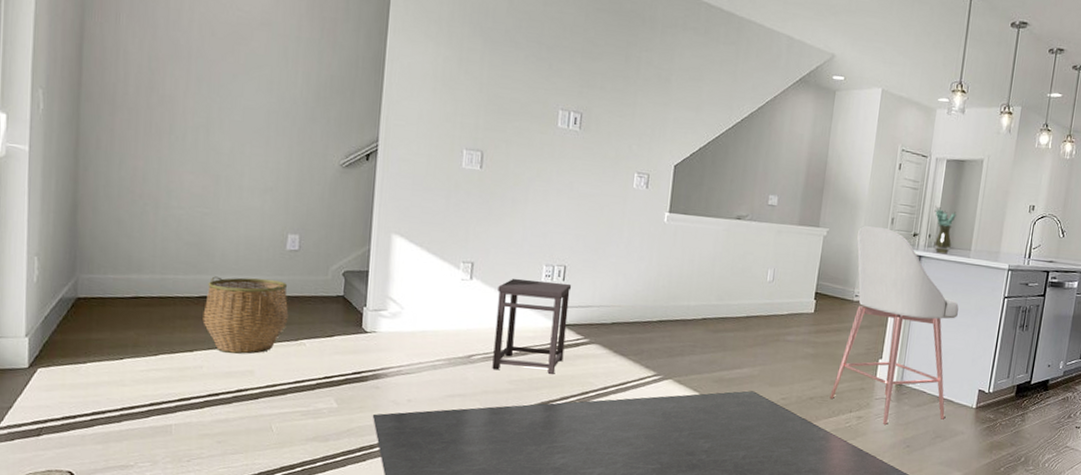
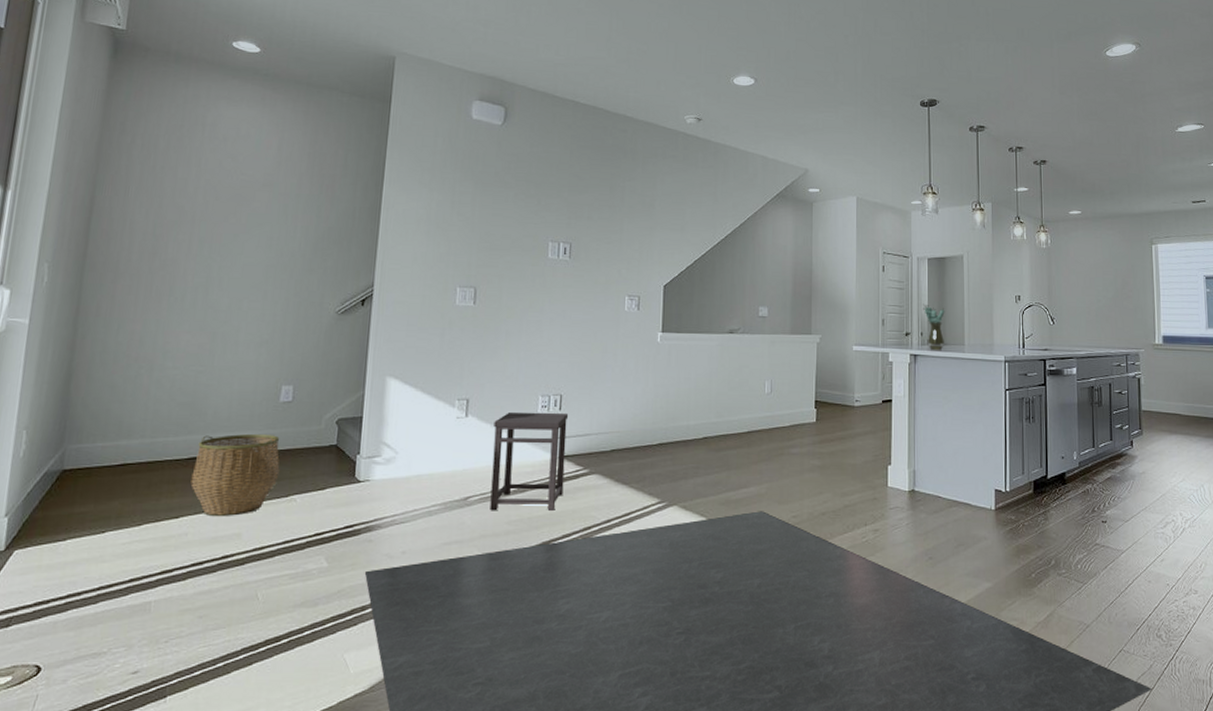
bar stool: present [829,225,959,426] -> none [842,328,964,537]

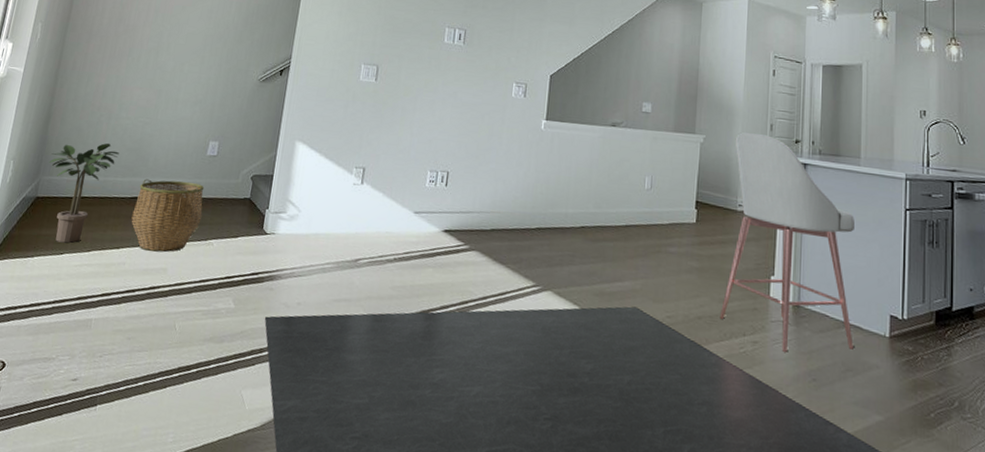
potted plant: none [75,398,168,519] -> present [49,142,119,244]
side table: present [490,411,569,512] -> none [377,183,454,282]
bar stool: none [842,328,964,537] -> present [719,132,854,353]
vase: present [923,303,945,351] -> none [815,111,840,163]

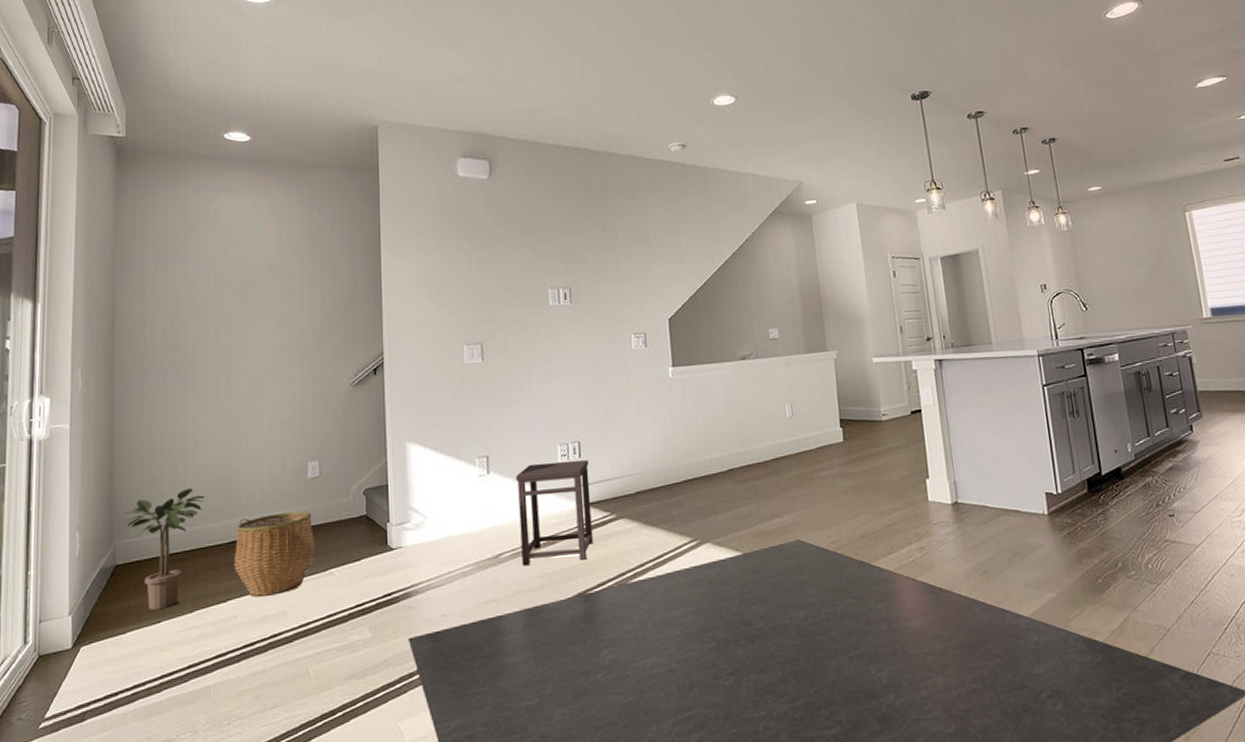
side table: none [377,183,454,282] -> present [516,459,593,566]
bar stool: present [719,132,854,353] -> none [867,338,1016,553]

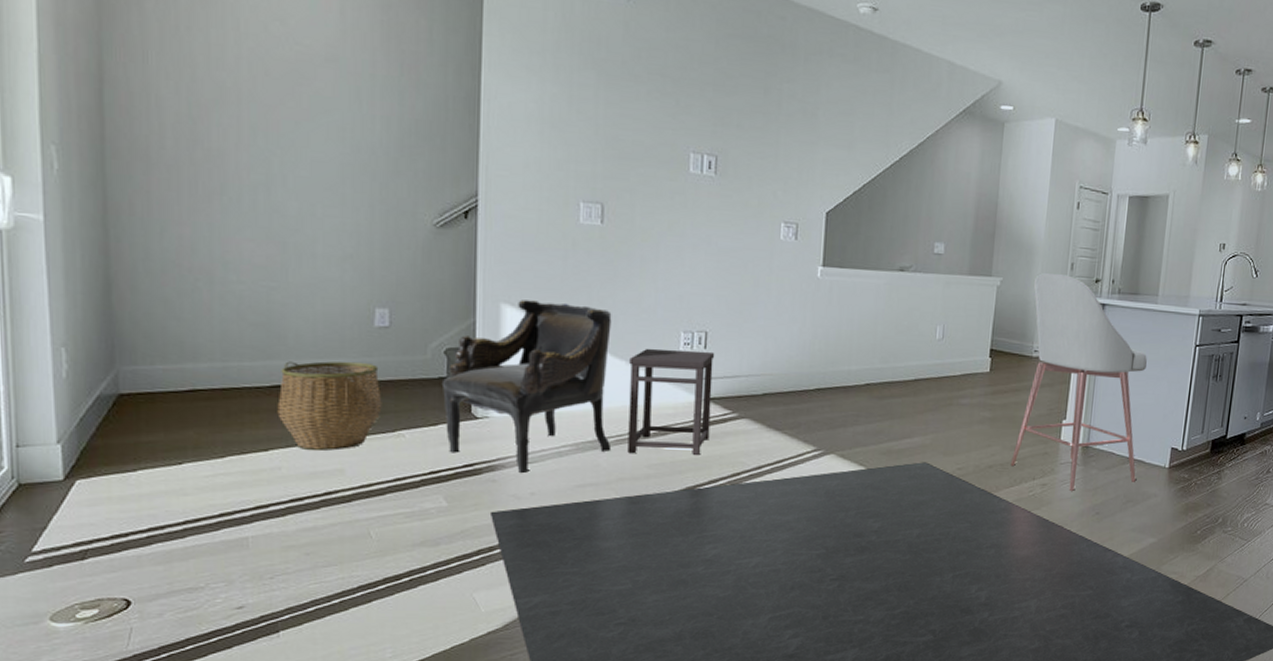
potted plant: present [122,487,205,610] -> none [126,316,238,450]
armchair: none [362,434,507,598] -> present [441,300,612,474]
bar stool: none [867,338,1016,553] -> present [1010,272,1147,492]

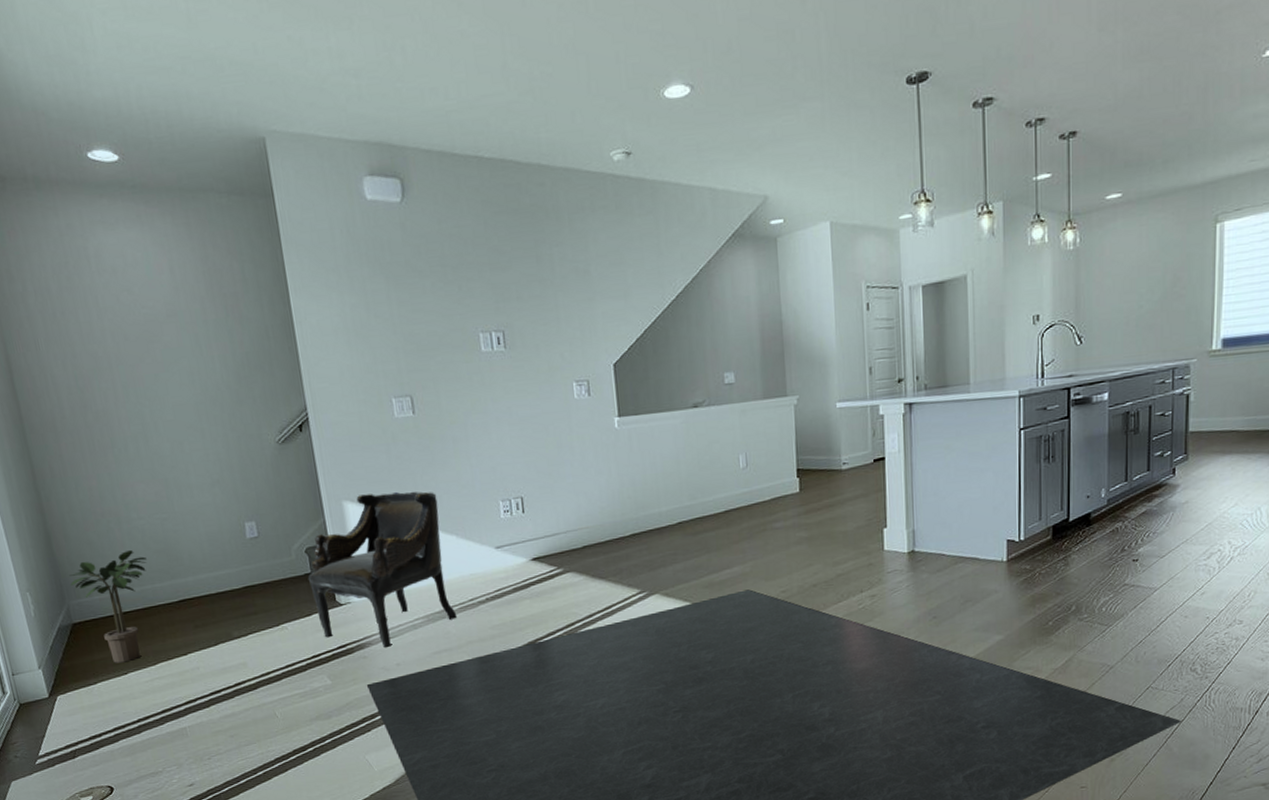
potted plant: none [126,316,238,450] -> present [69,549,147,663]
basket: present [277,361,382,452] -> none [183,570,266,651]
side table: present [627,348,715,456] -> none [459,515,541,619]
bar stool: present [1010,272,1147,492] -> none [831,380,972,600]

